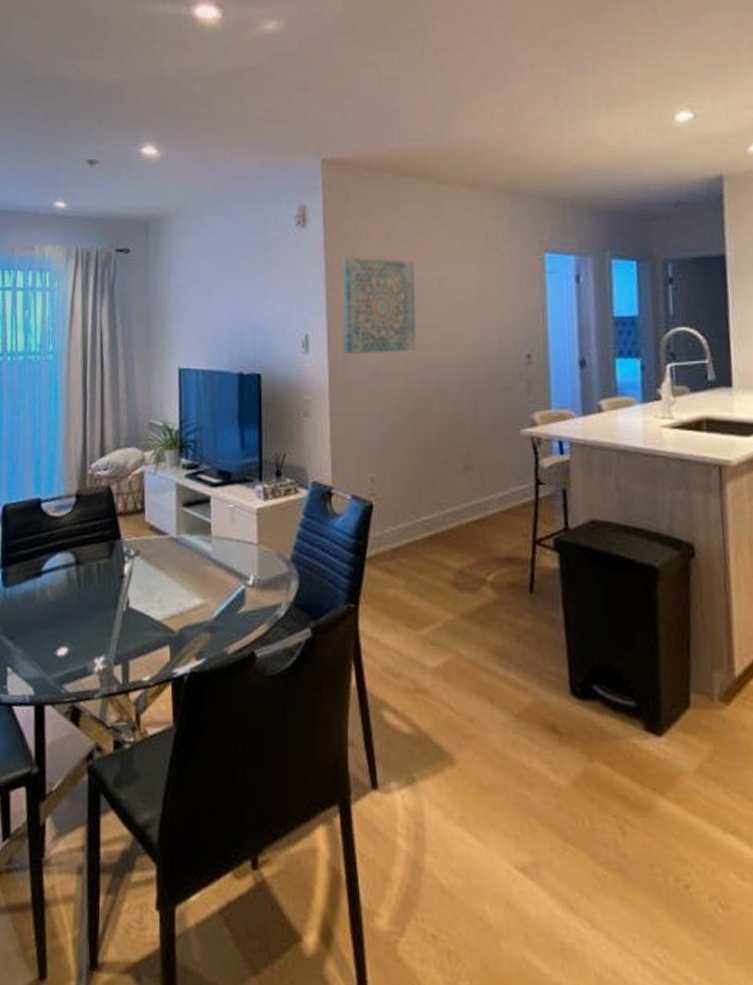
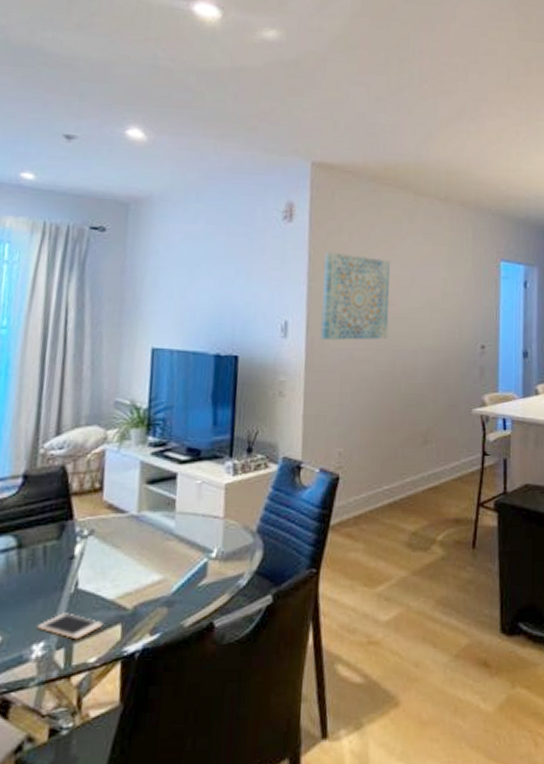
cell phone: none [97,630,154,657] -> present [36,612,104,640]

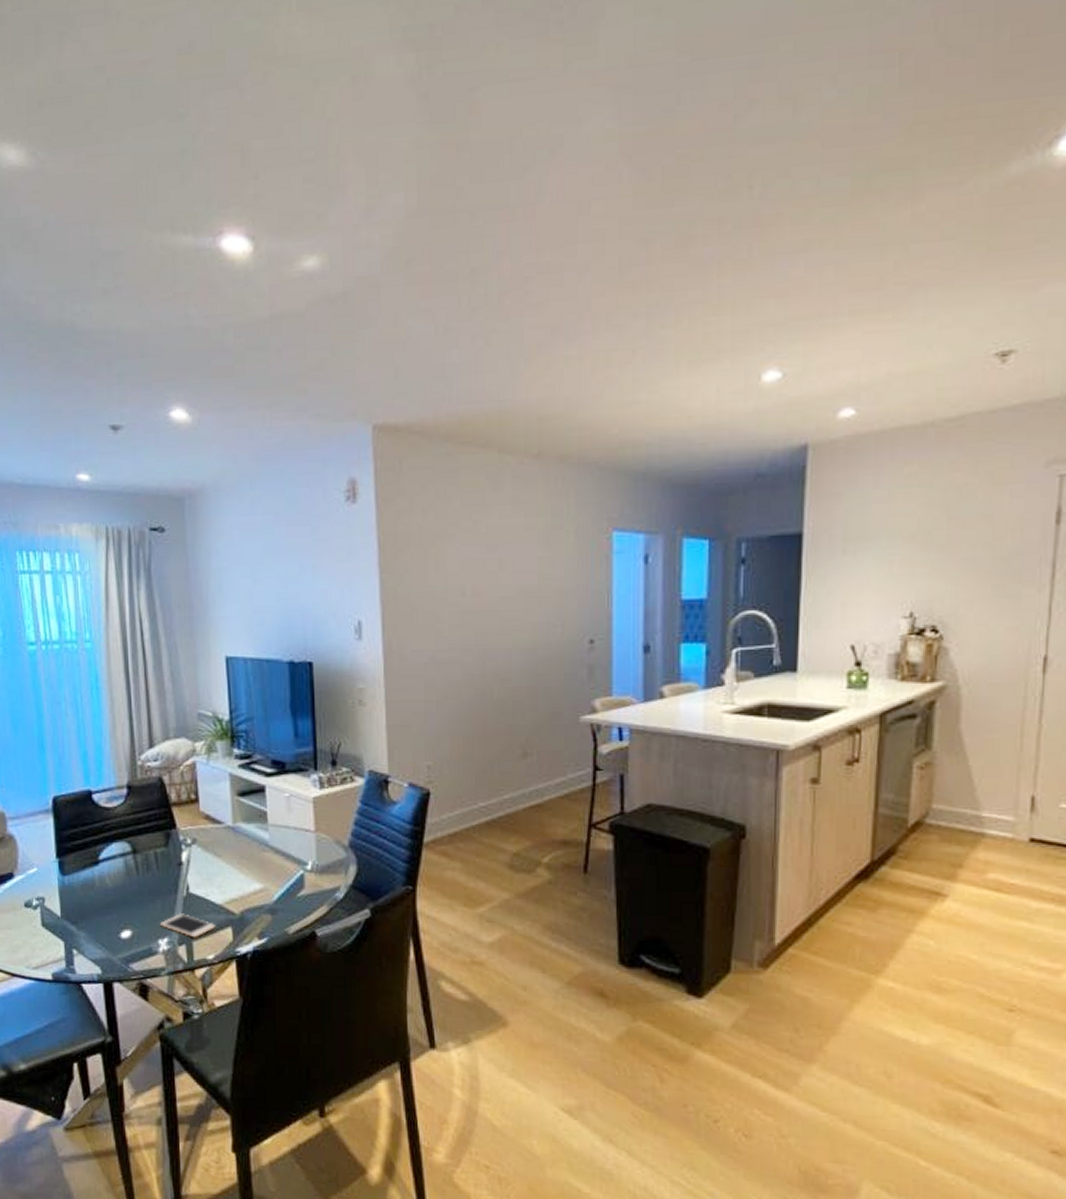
wall art: present [320,251,391,341] -> none [395,535,475,642]

